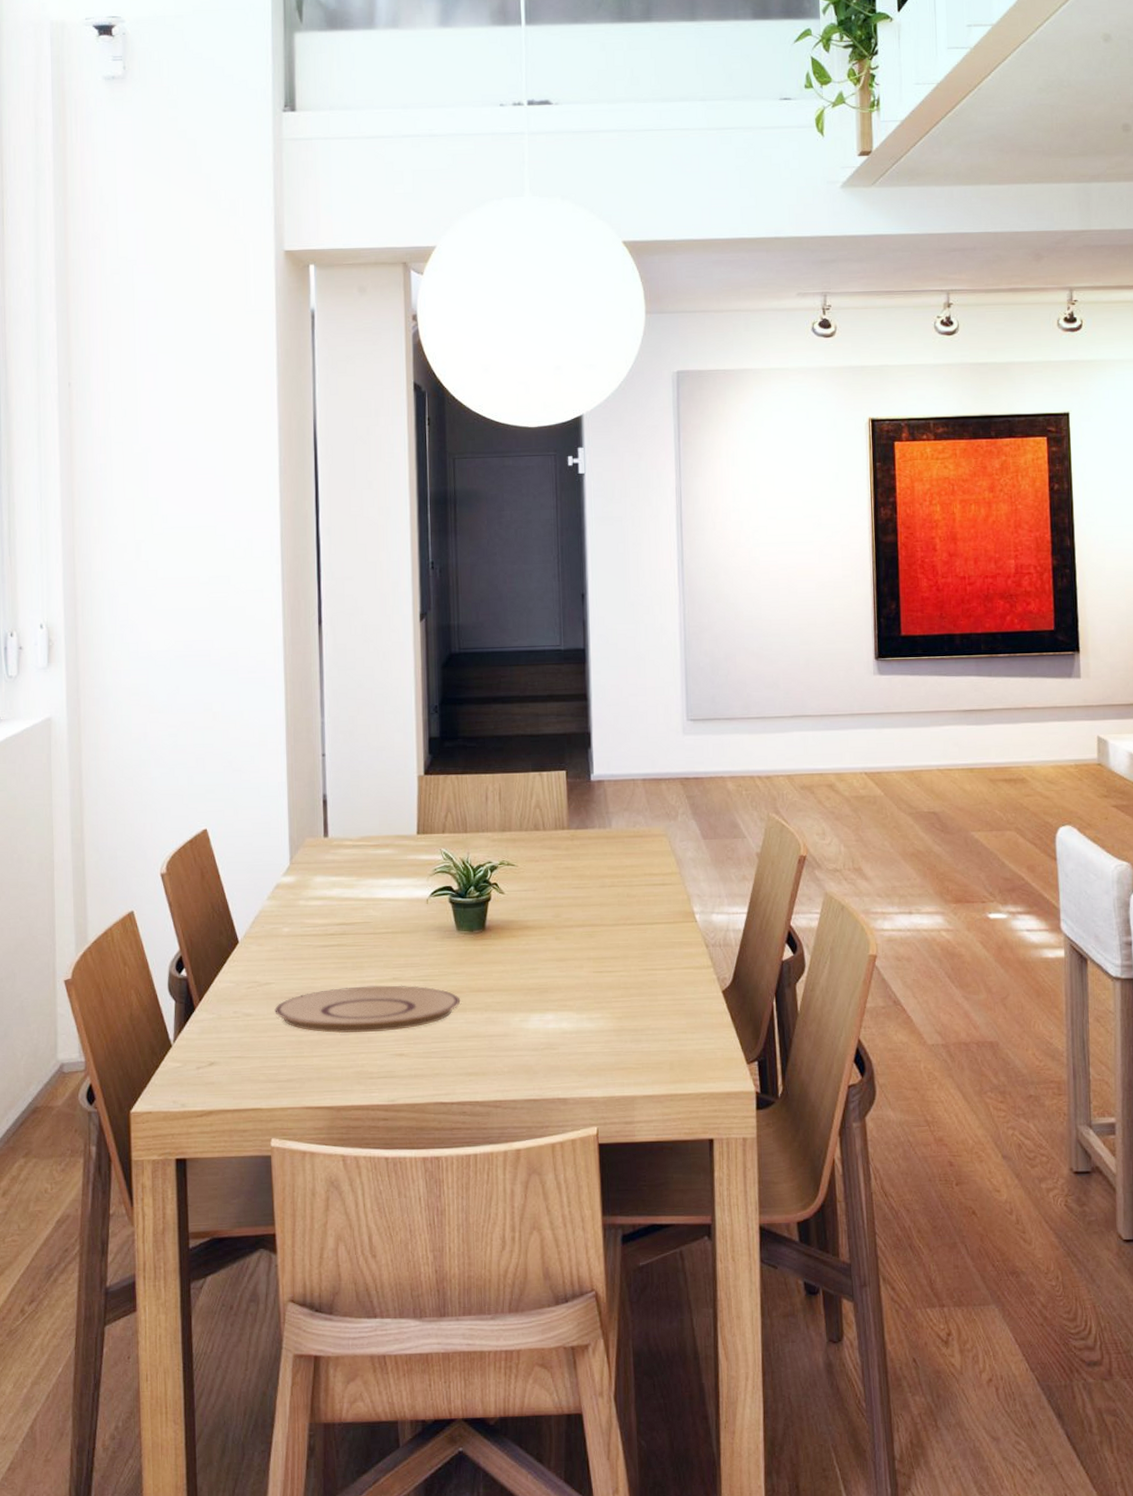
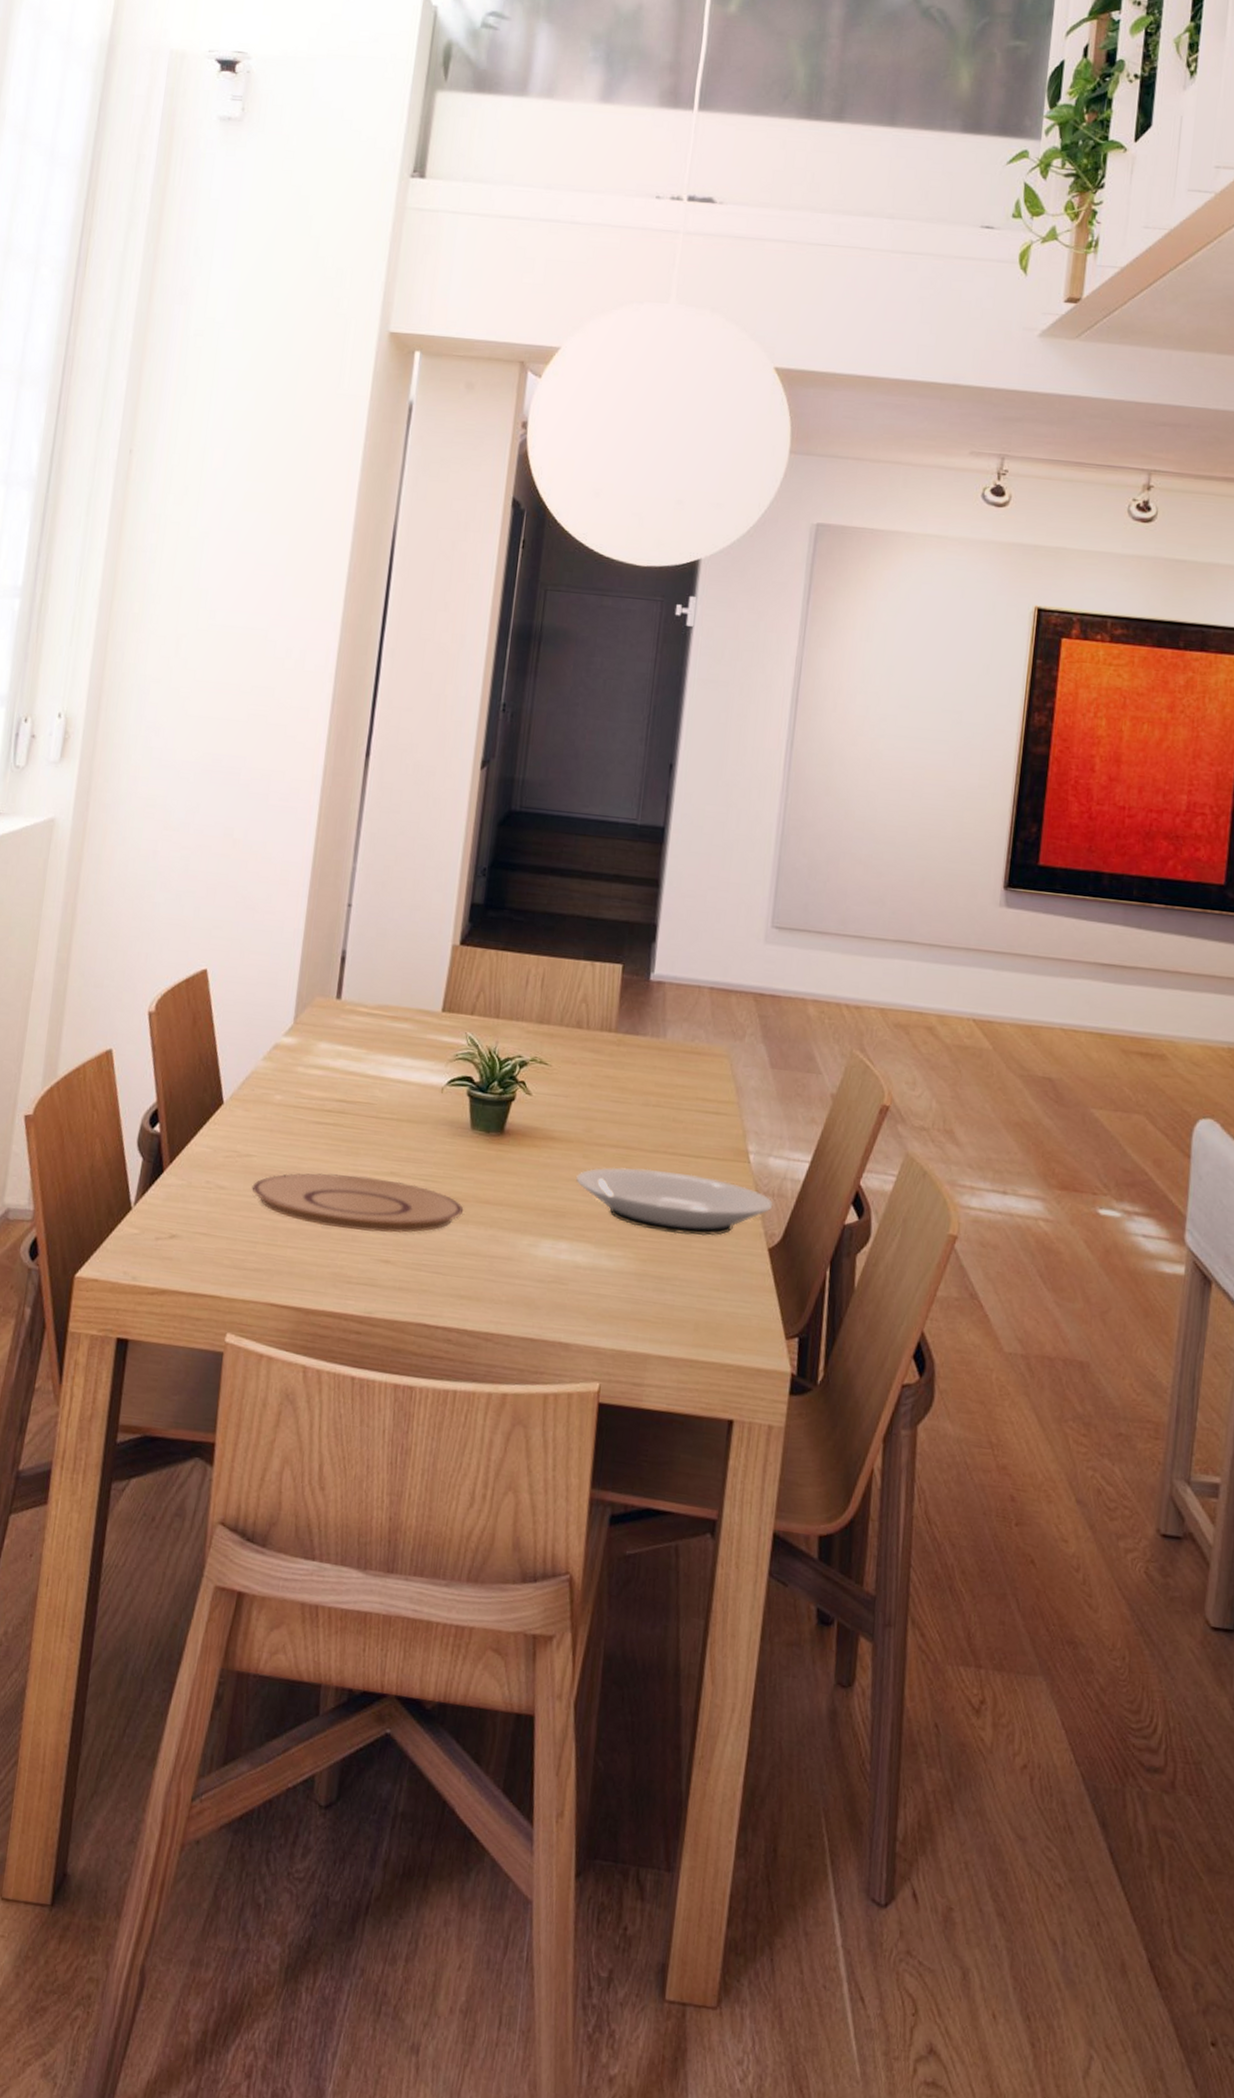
plate: none [552,939,721,992] -> present [576,1167,773,1236]

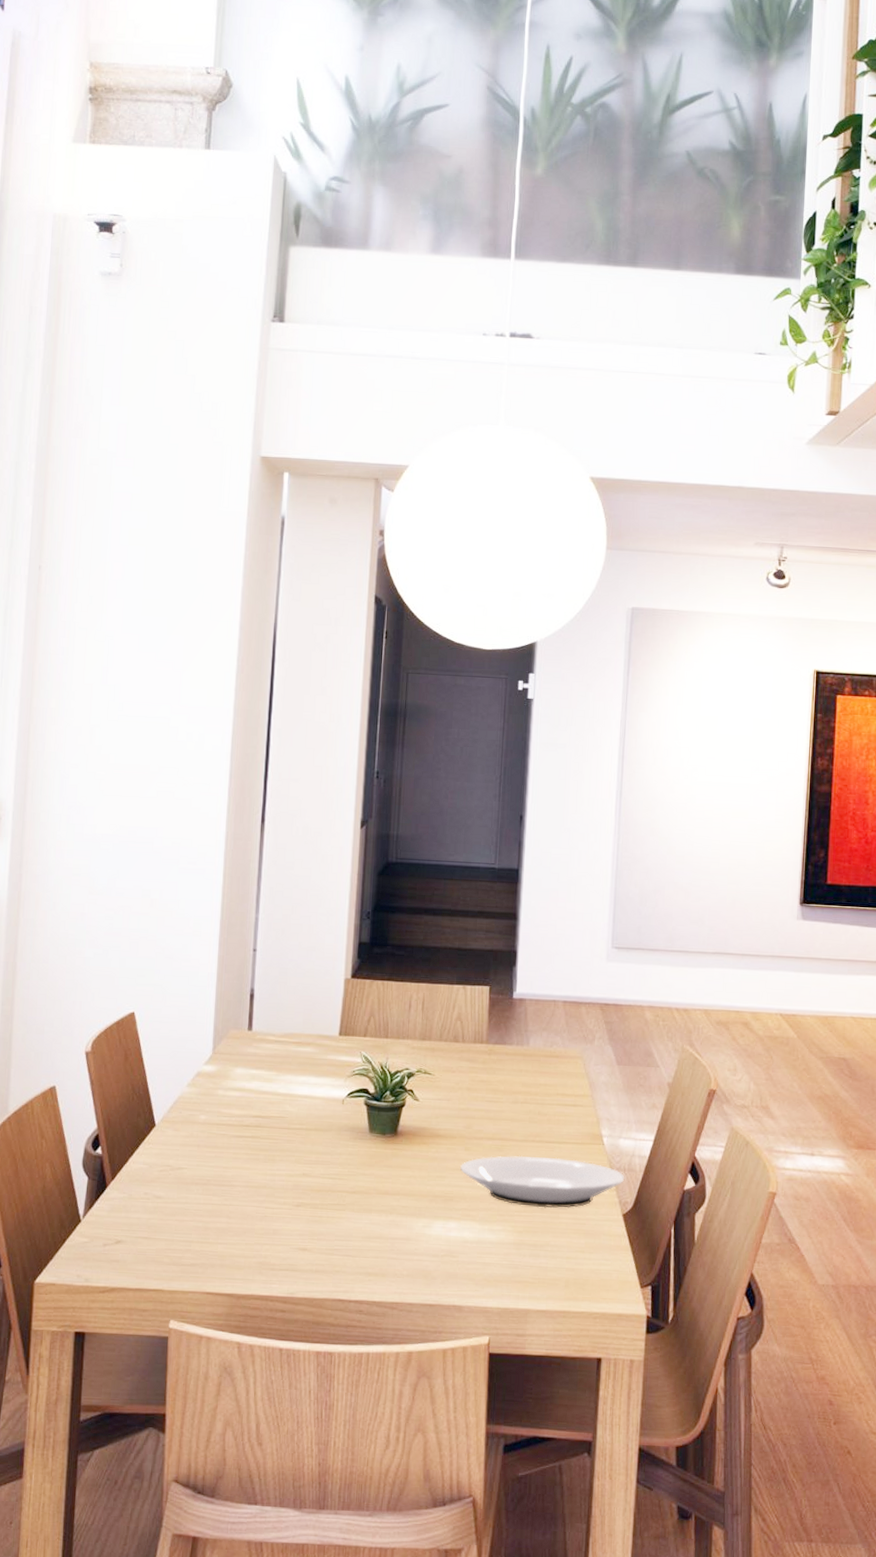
plate: present [252,1173,464,1234] -> none [184,1178,367,1225]

